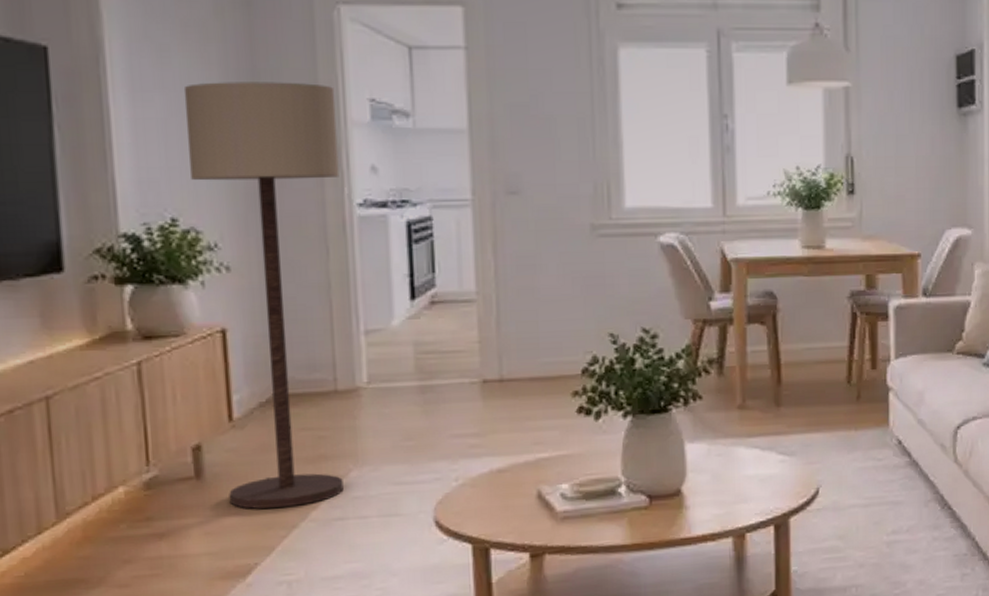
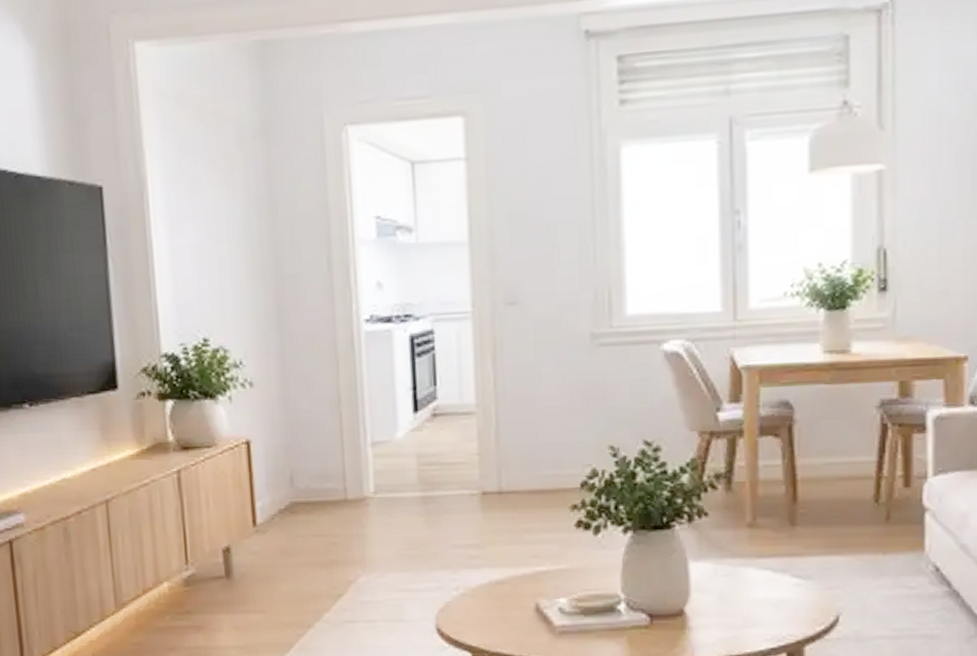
floor lamp: present [183,82,344,509] -> none [212,205,353,609]

